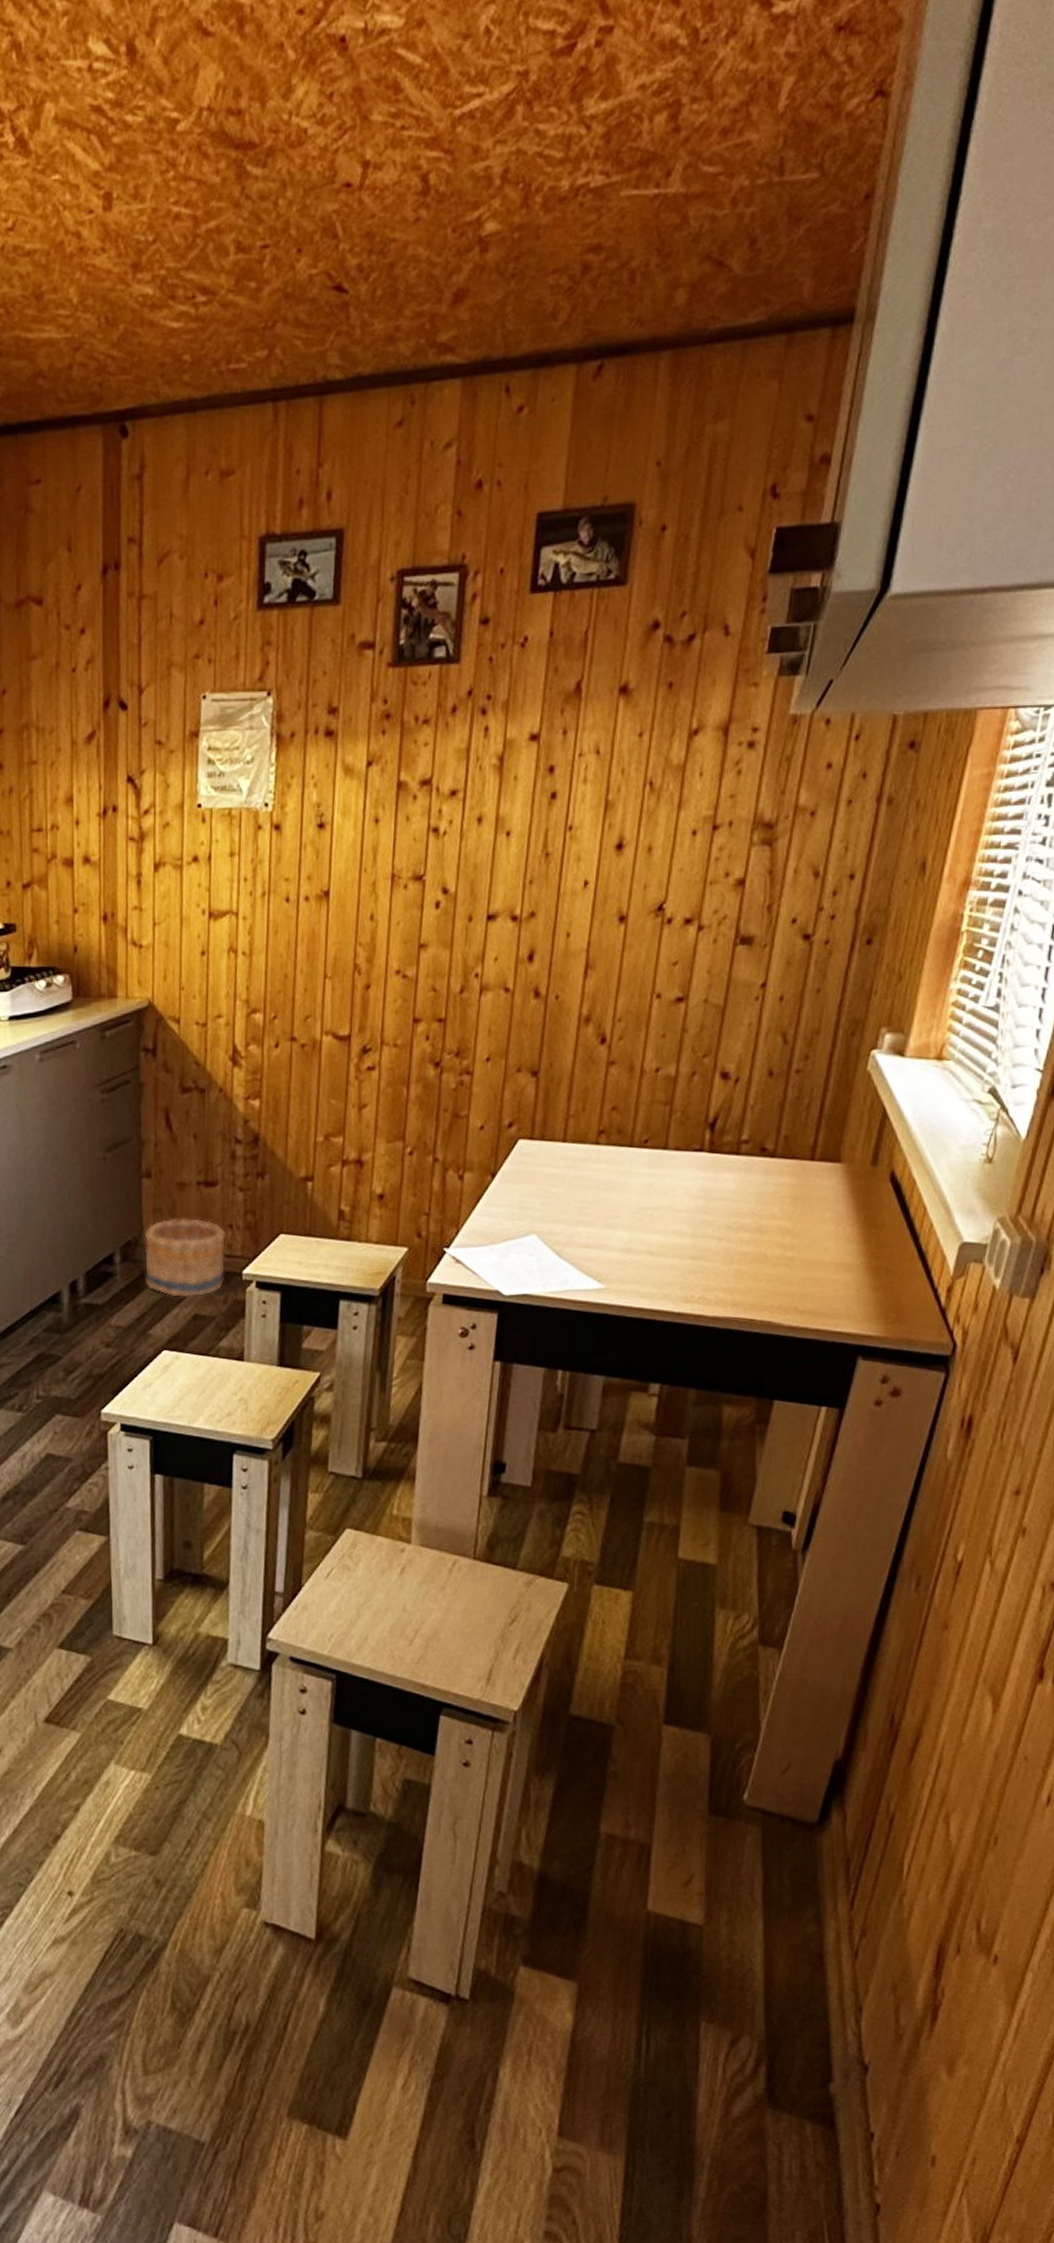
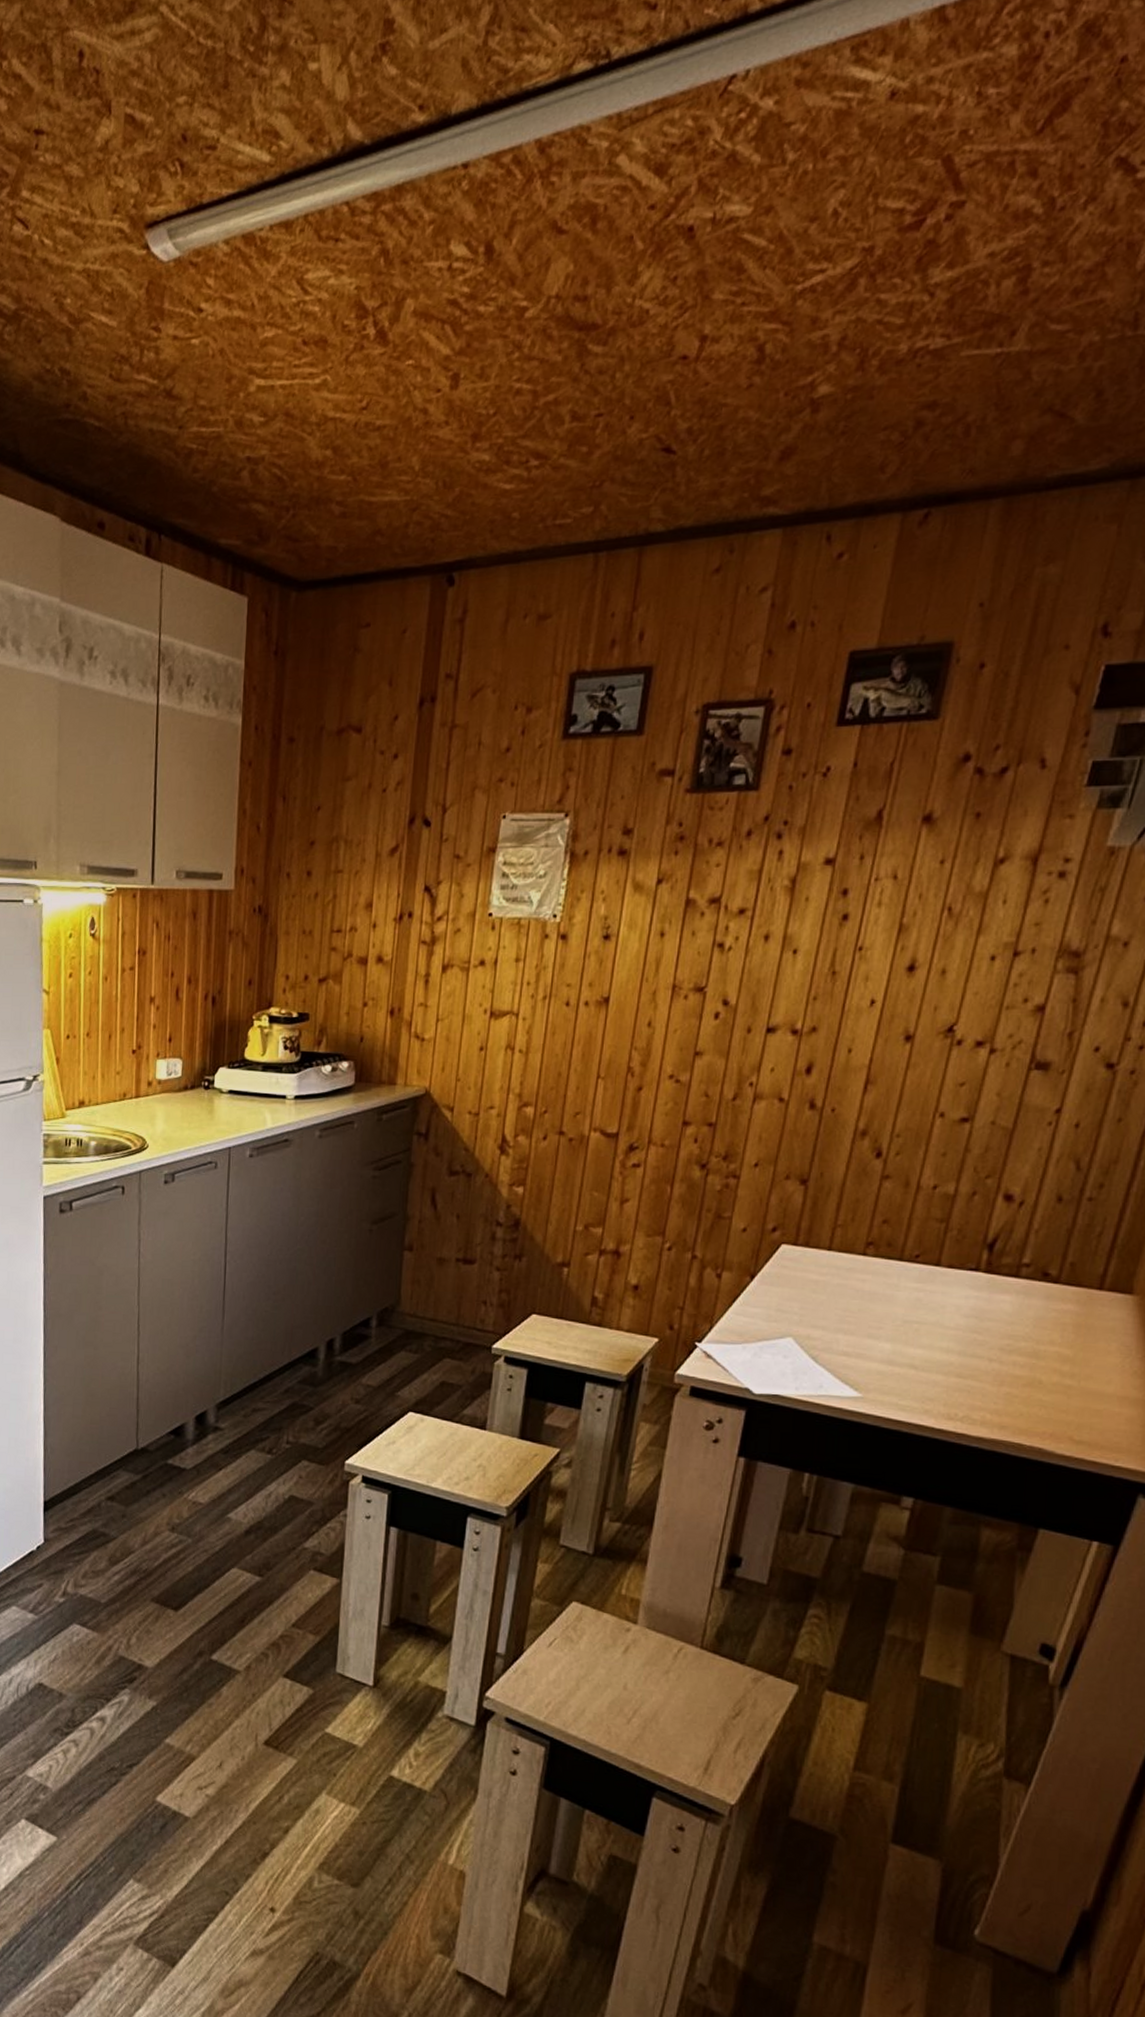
basket: present [144,1218,226,1298] -> none [398,1291,480,1366]

